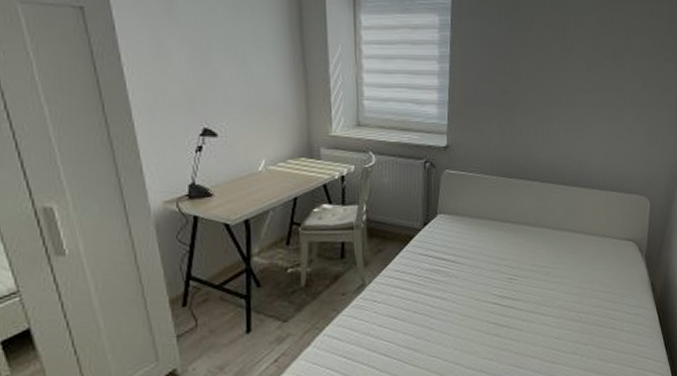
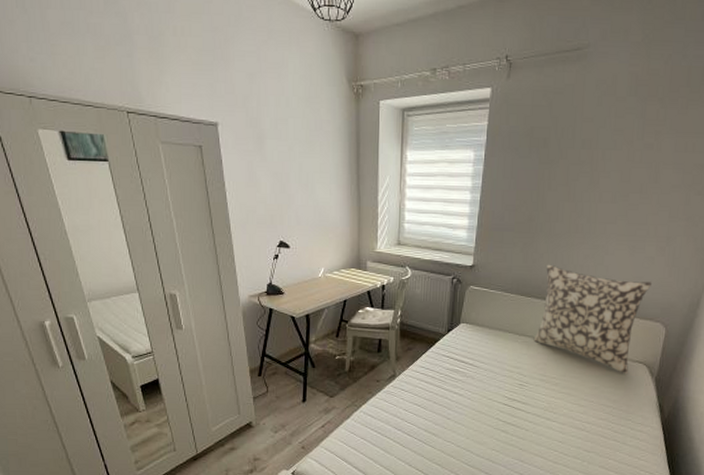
pillow: none [519,140,633,255] -> present [533,264,651,375]

